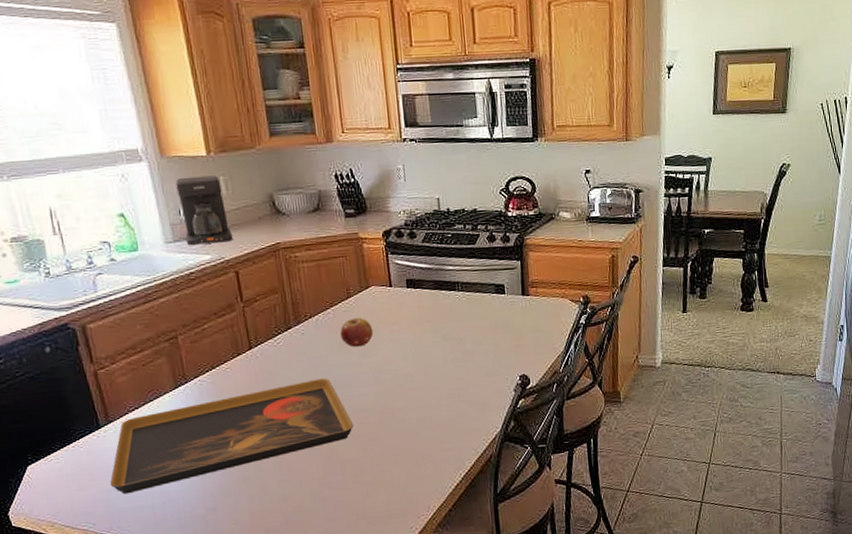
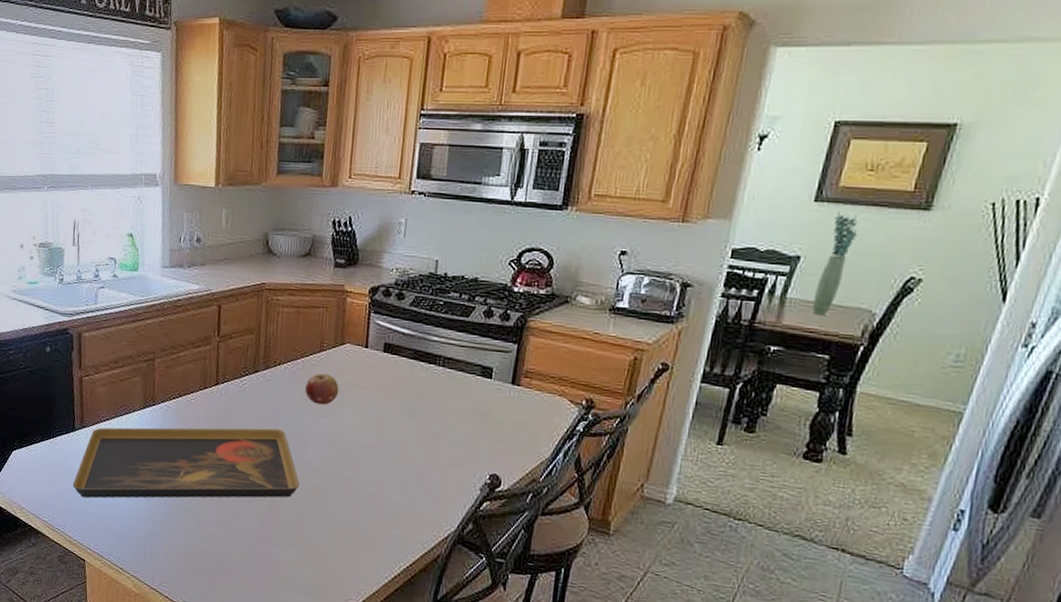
coffee maker: present [175,175,233,246] -> none [180,206,223,275]
vase: none [726,120,745,201] -> present [812,211,858,316]

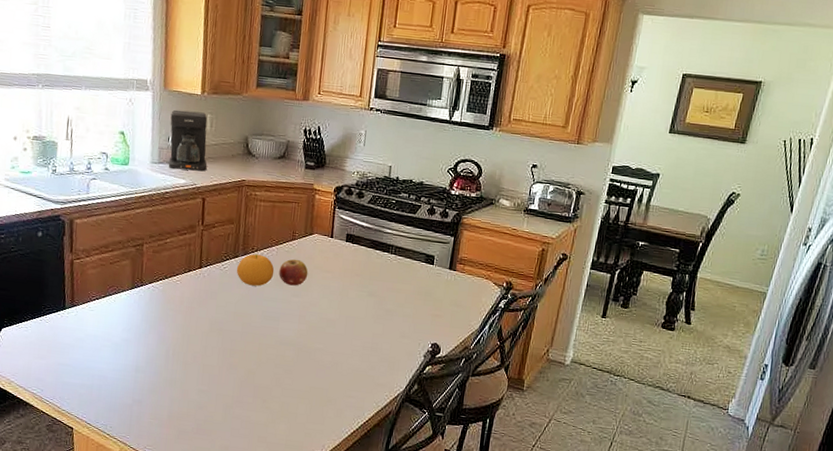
decorative tray: present [72,427,299,498] -> none [62,306,273,371]
coffee maker: none [180,206,223,275] -> present [168,109,208,172]
fruit: none [256,368,300,406] -> present [236,254,275,287]
vase: present [812,211,858,316] -> none [667,141,698,220]

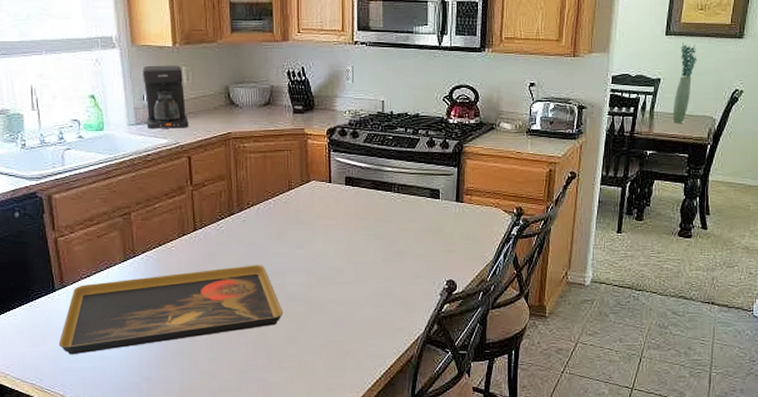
decorative tray: none [62,306,273,371] -> present [58,265,282,355]
fruit: present [236,254,275,287] -> none [233,209,274,243]
fruit: present [279,259,308,286] -> none [279,209,310,238]
vase: none [667,141,698,220] -> present [672,42,697,124]

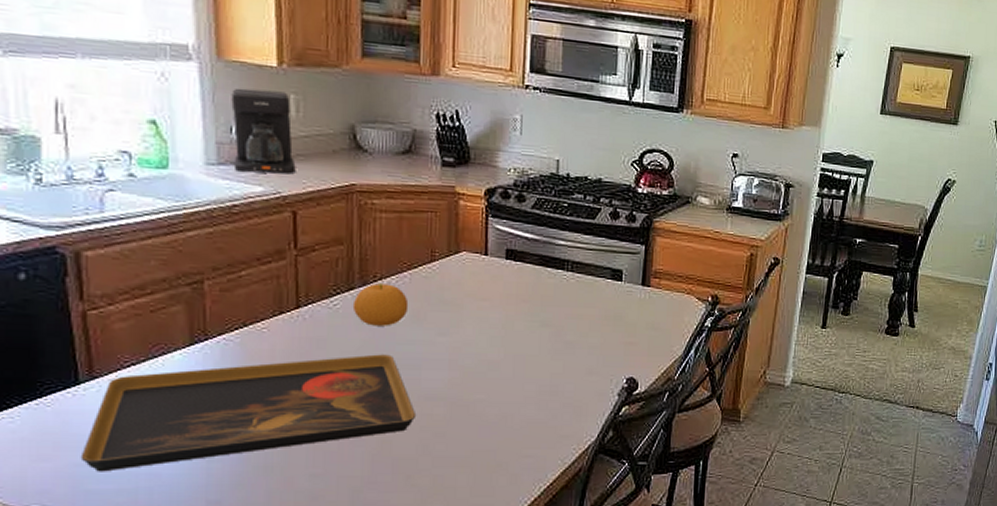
fruit: none [233,209,274,243] -> present [352,283,409,326]
vase: present [672,42,697,124] -> none [884,123,911,212]

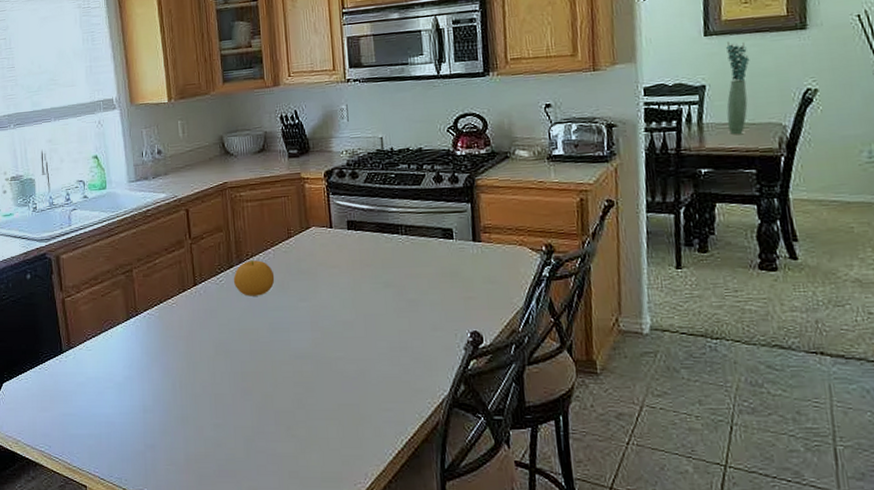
decorative tray: present [80,354,415,472] -> none [66,320,289,420]
coffee maker: present [231,88,296,174] -> none [141,120,186,185]
vase: none [884,123,911,212] -> present [725,41,750,135]

